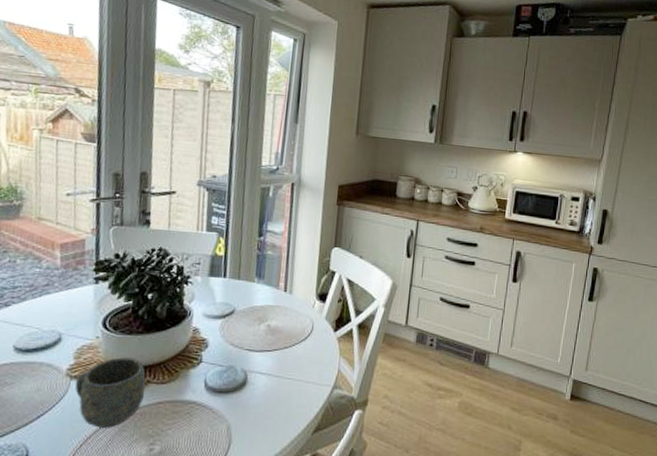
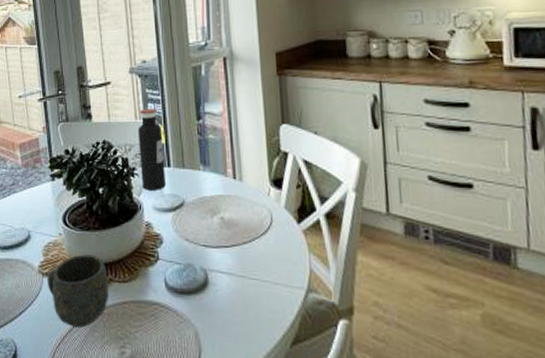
water bottle: none [194,220,223,299] -> present [137,108,166,190]

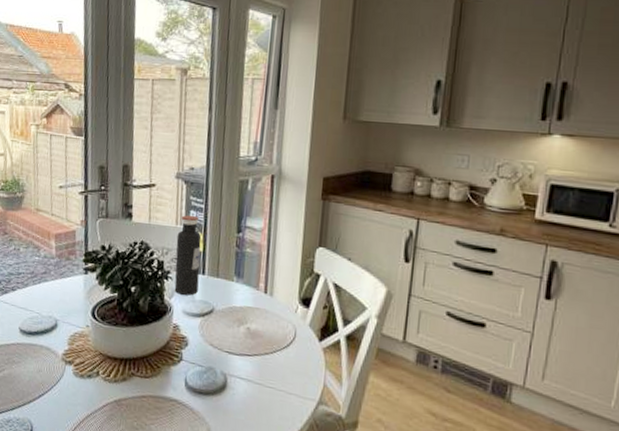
mug: present [47,254,109,328] -> none [69,347,130,415]

